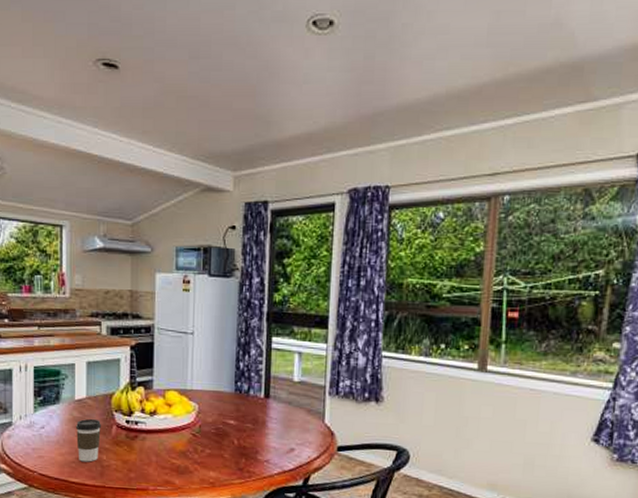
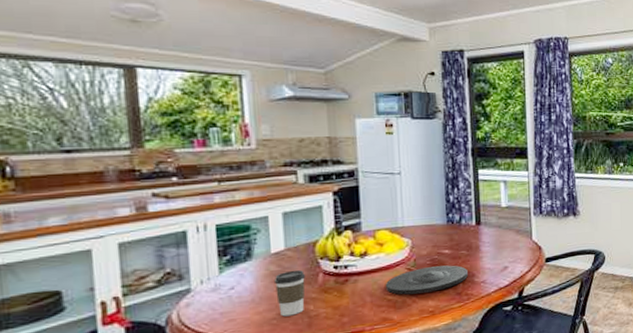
plate: none [171,435,251,463] -> present [386,265,468,295]

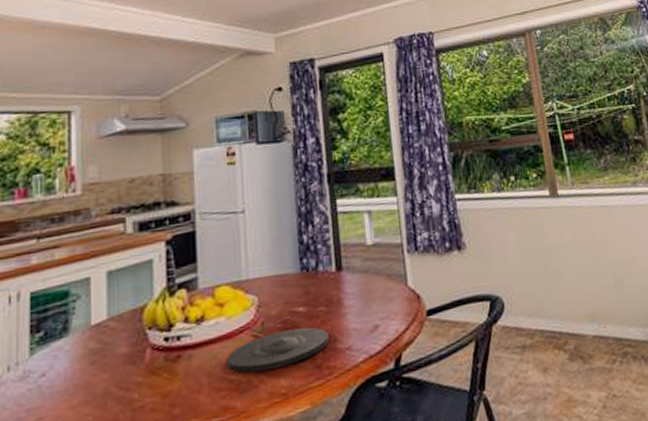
coffee cup: present [273,269,306,317] -> none [92,345,130,411]

